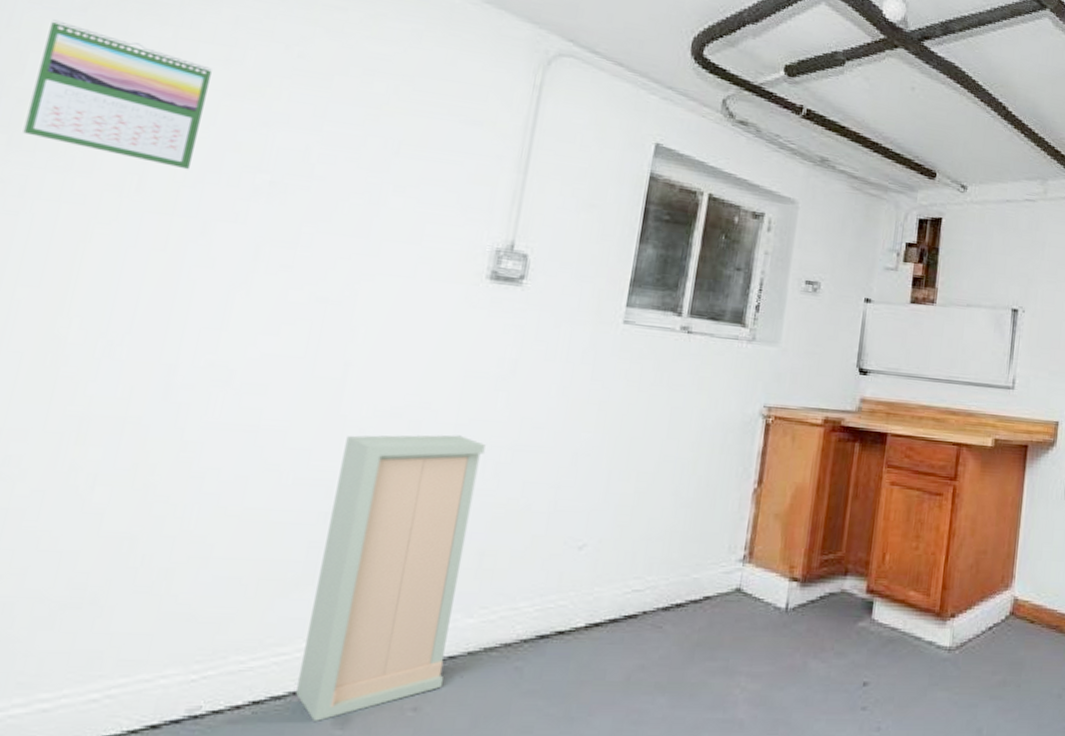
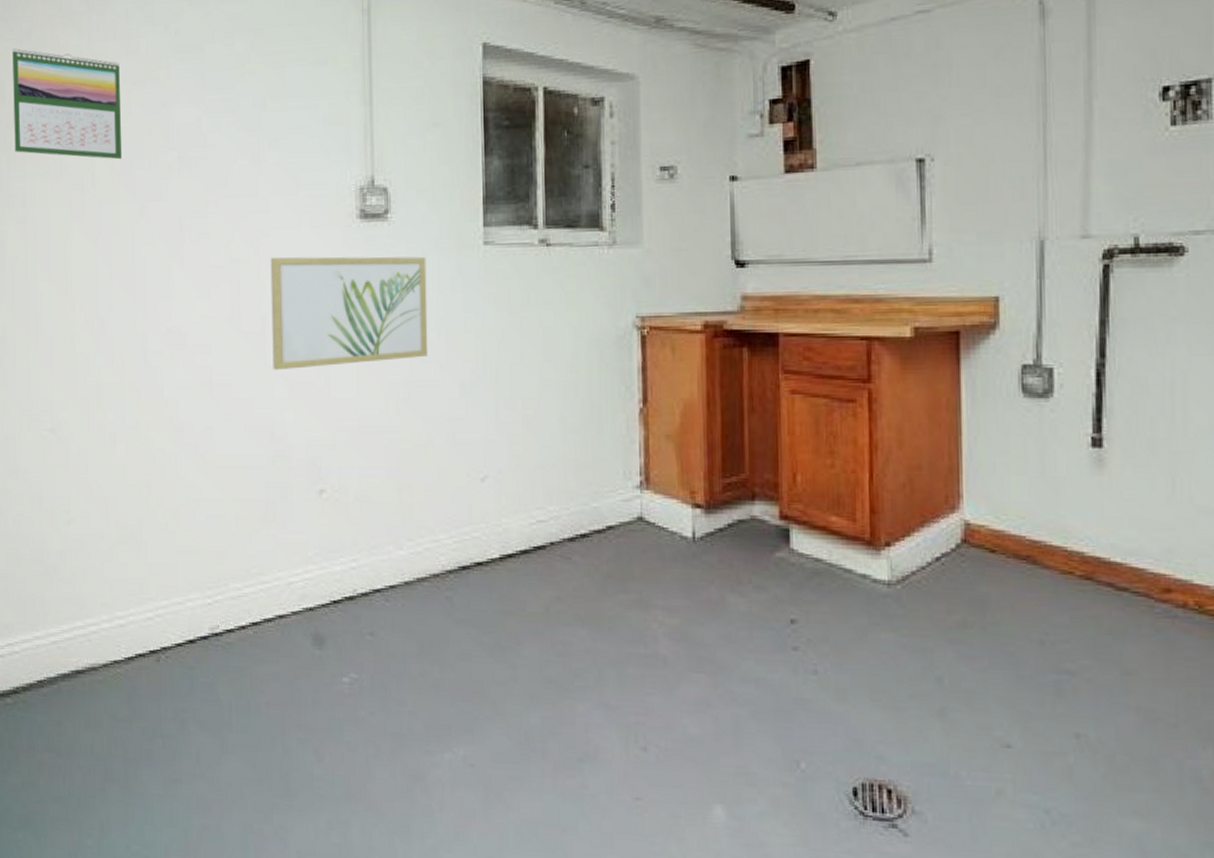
cabinet: present [295,435,486,721] -> none [276,376,389,642]
wall art: none [347,302,558,423] -> present [270,256,428,371]

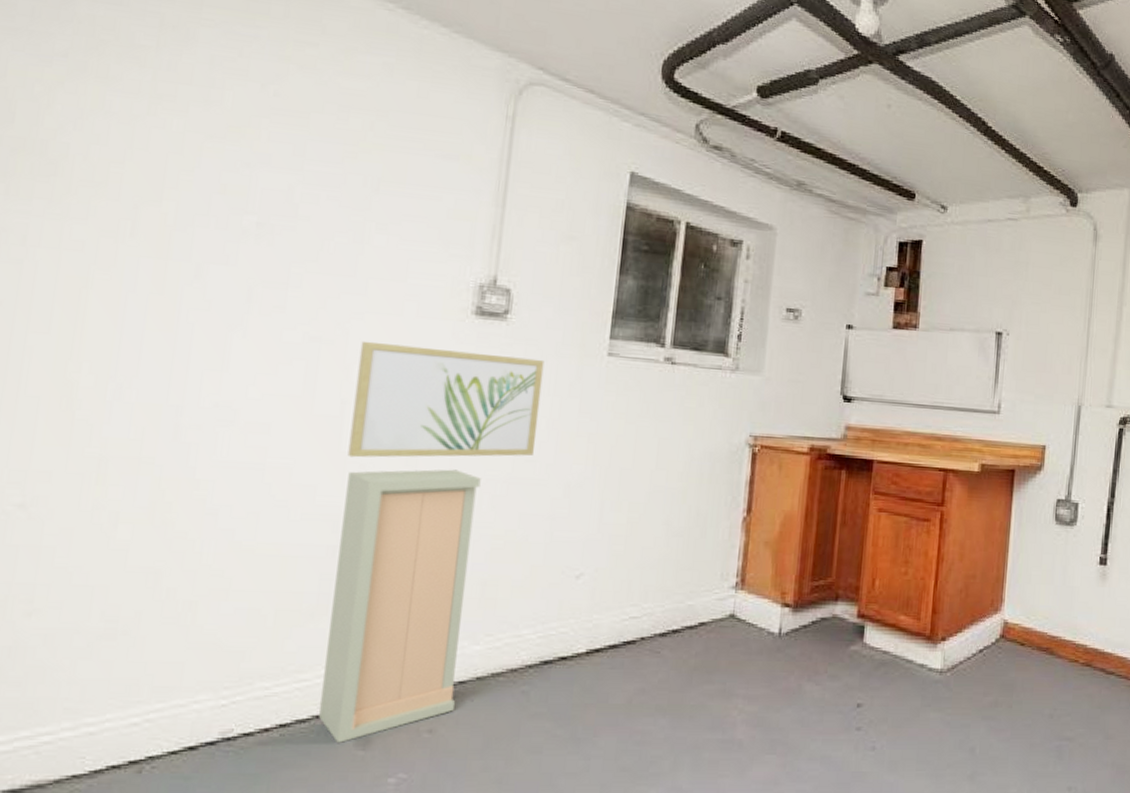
calendar: present [12,48,122,160] -> none [19,66,192,214]
cabinet: none [276,376,389,642] -> present [318,469,481,743]

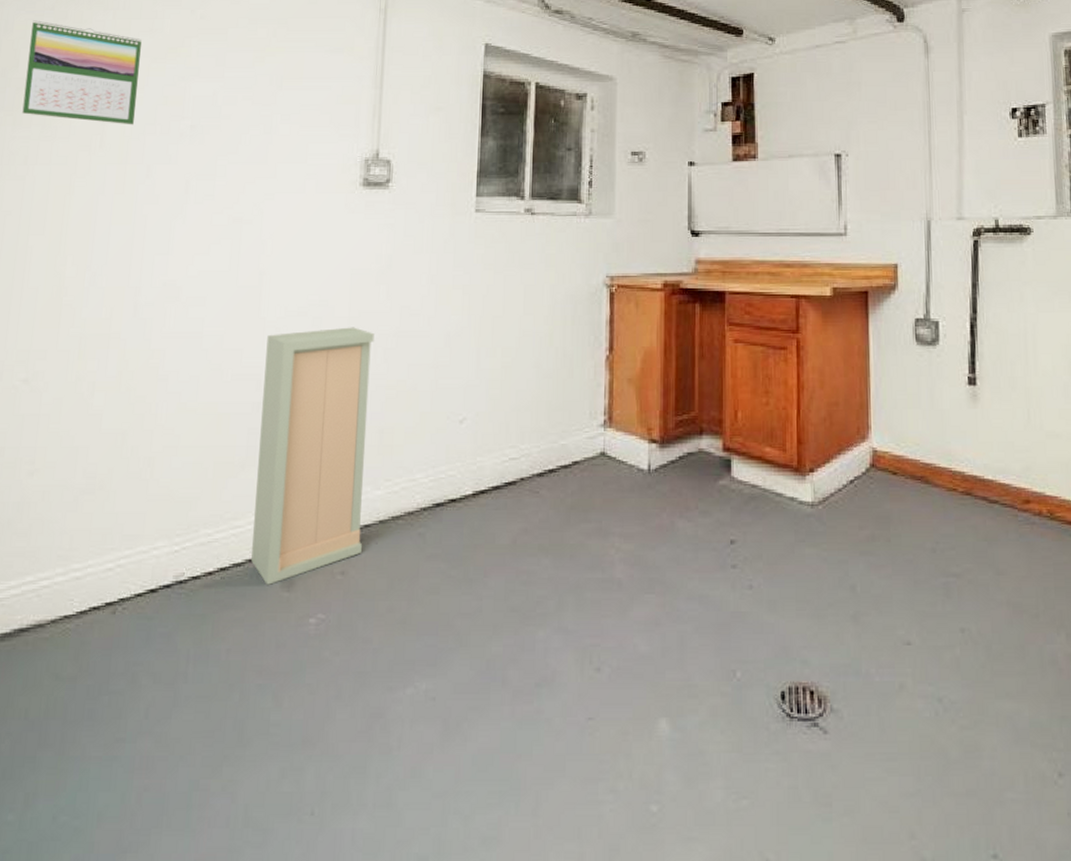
calendar: none [19,66,192,214] -> present [22,20,142,125]
wall art: present [347,341,545,458] -> none [266,218,422,322]

